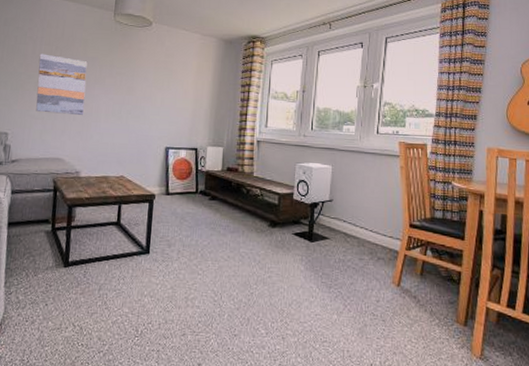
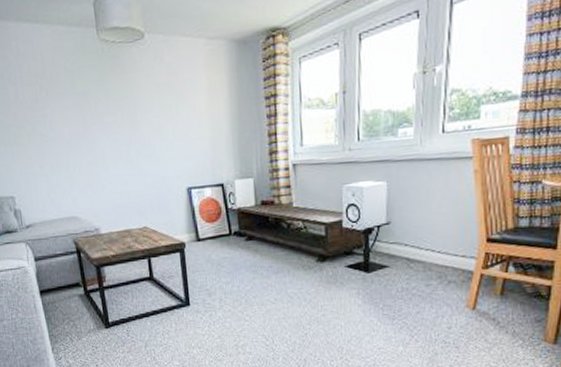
wall art: present [36,53,88,116] -> none [24,97,89,168]

